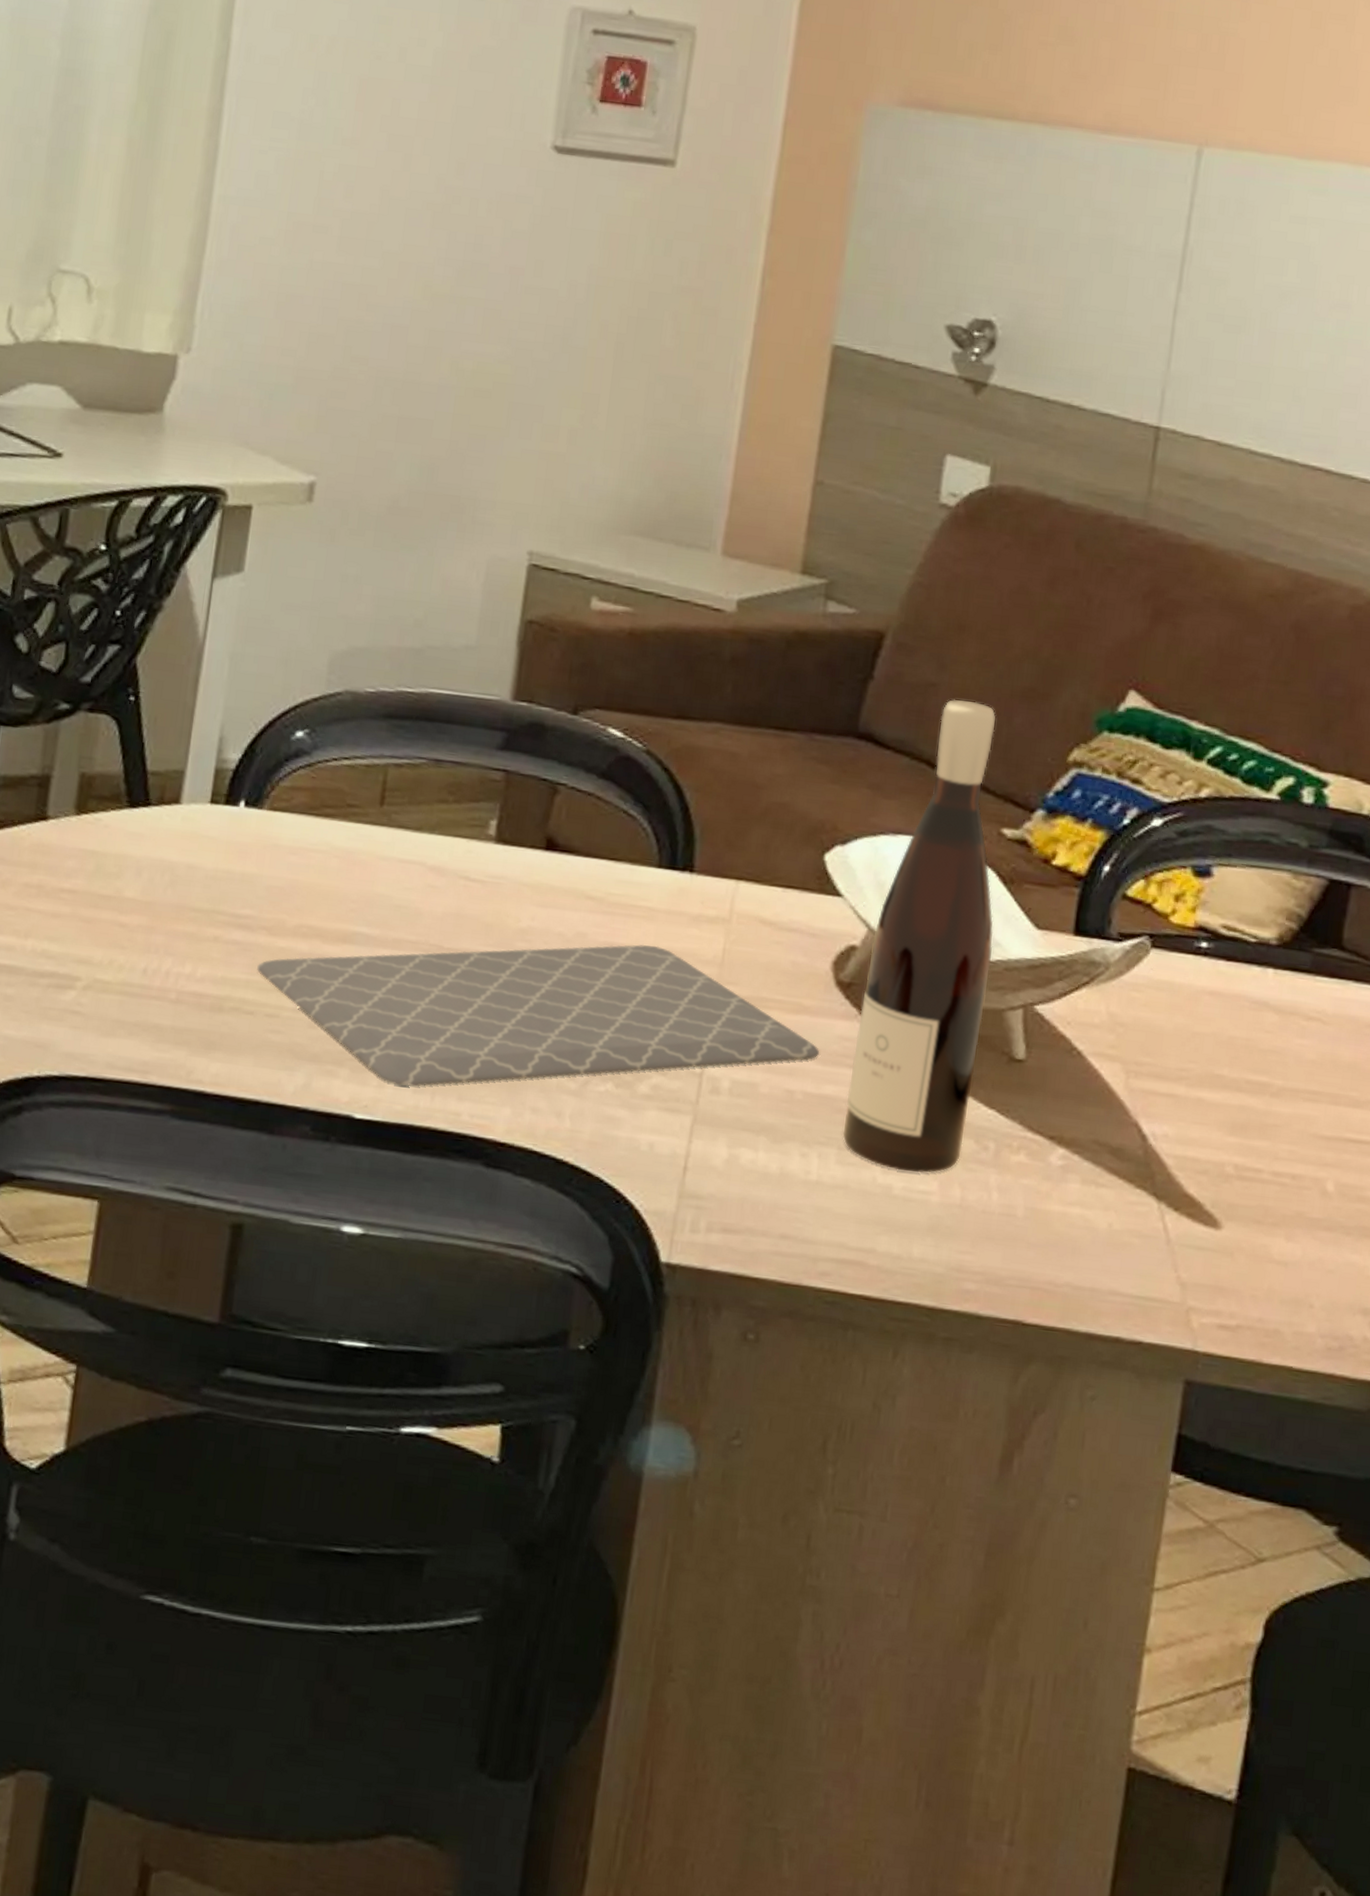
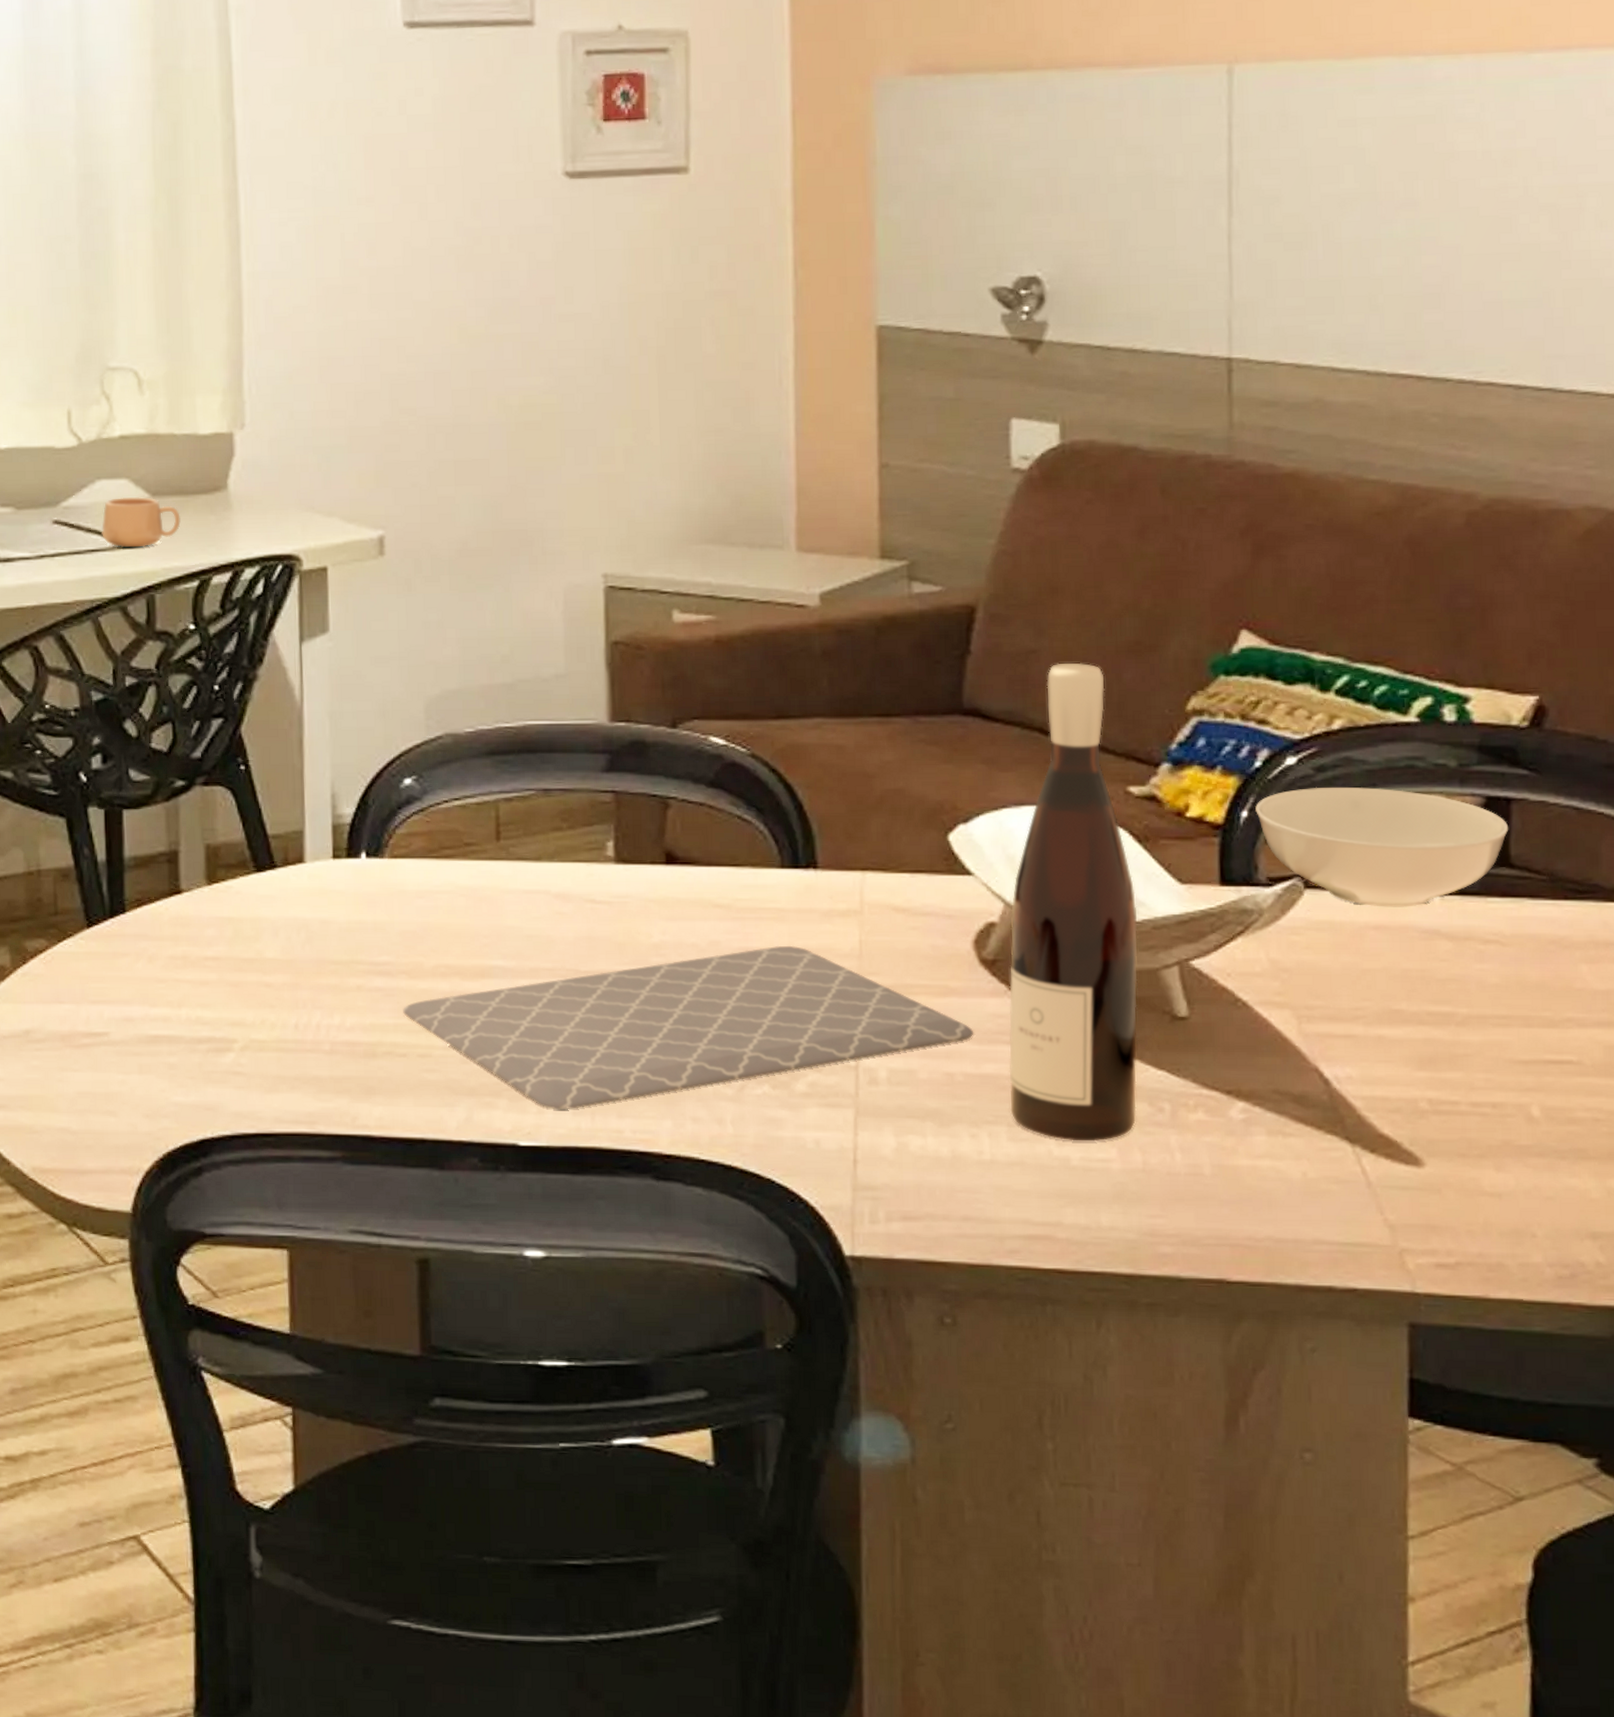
mug: none [24,404,109,459] -> present [102,497,181,548]
bowl: none [1117,850,1346,977] -> present [1255,787,1509,907]

